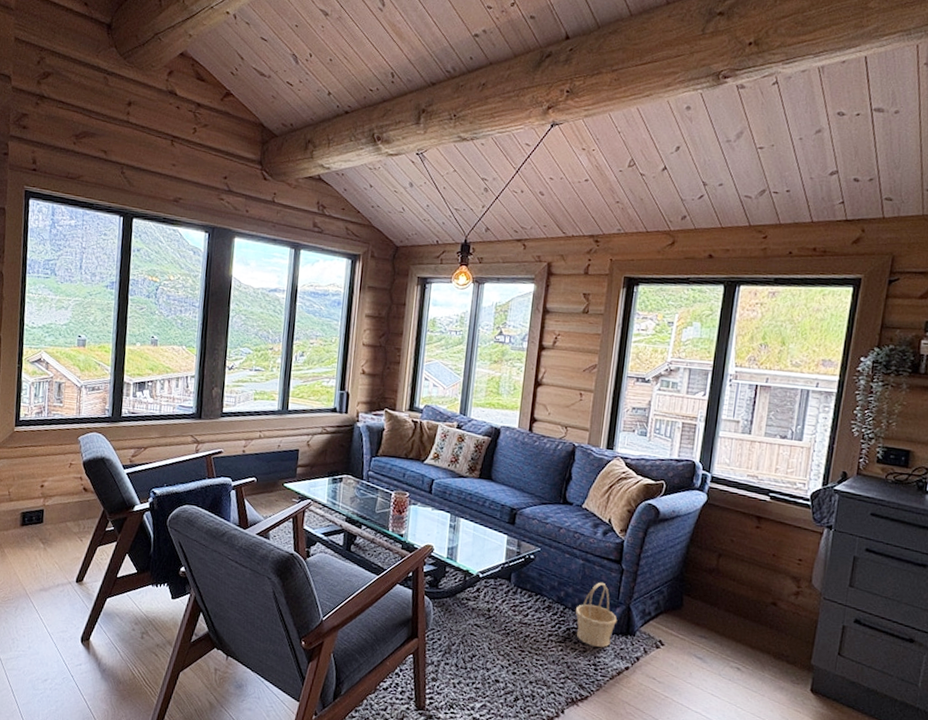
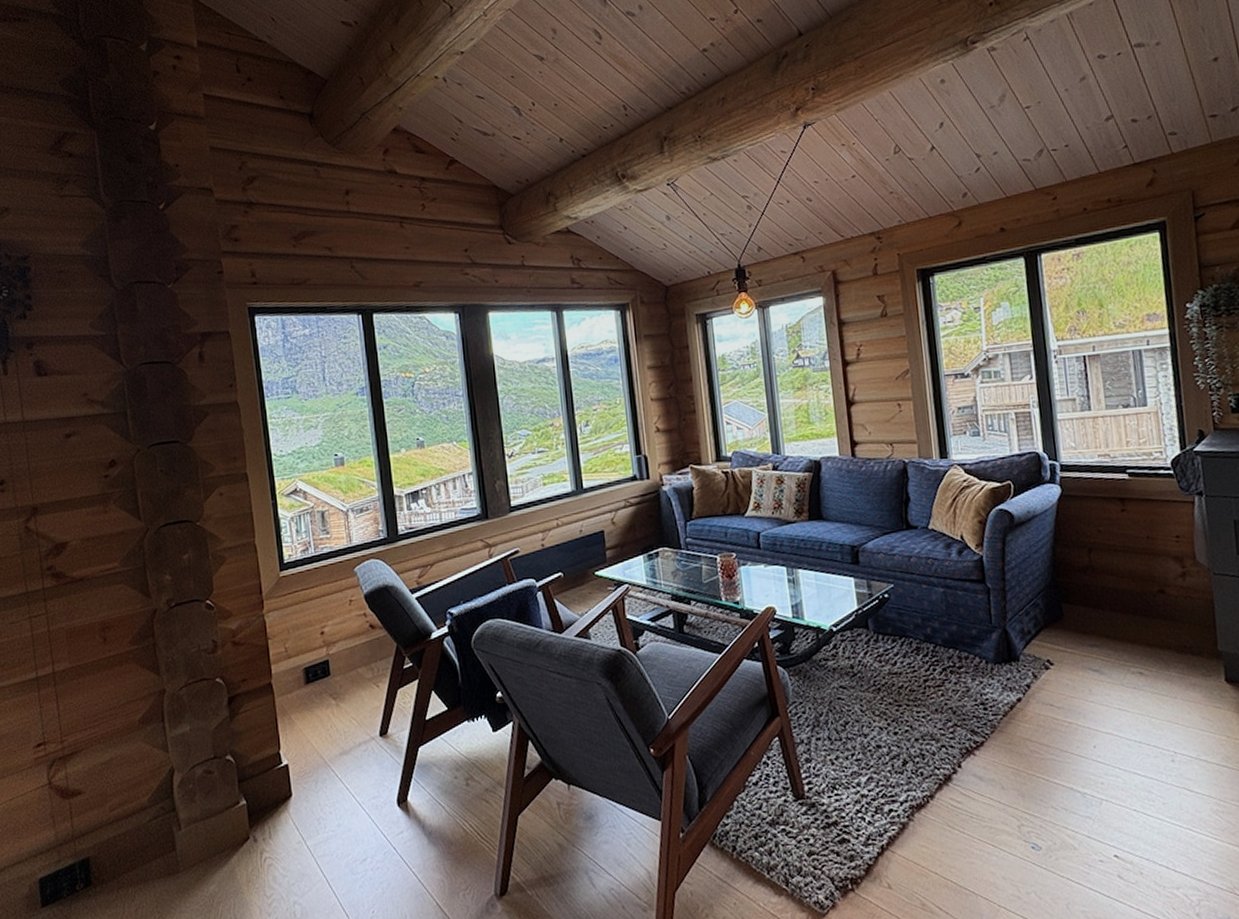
basket: present [575,582,618,648] -> none [947,607,997,683]

